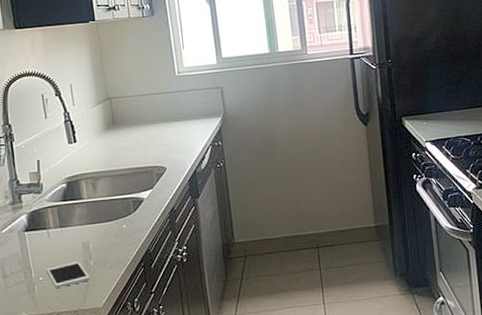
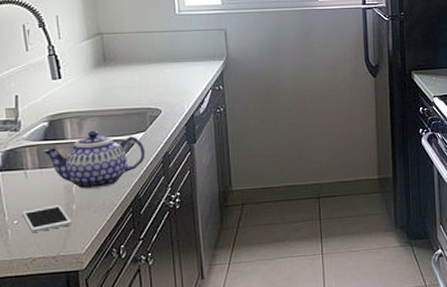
teapot: none [63,189,154,246] -> present [43,130,146,189]

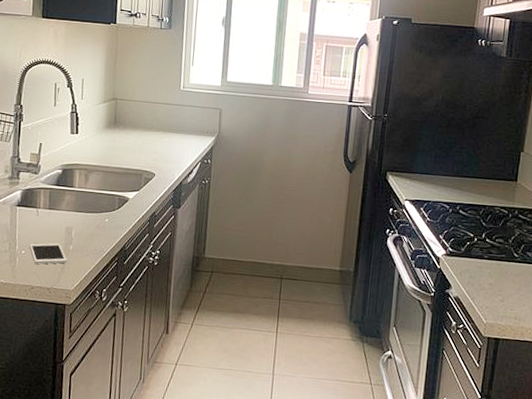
teapot: present [43,130,146,189] -> none [54,183,137,235]

